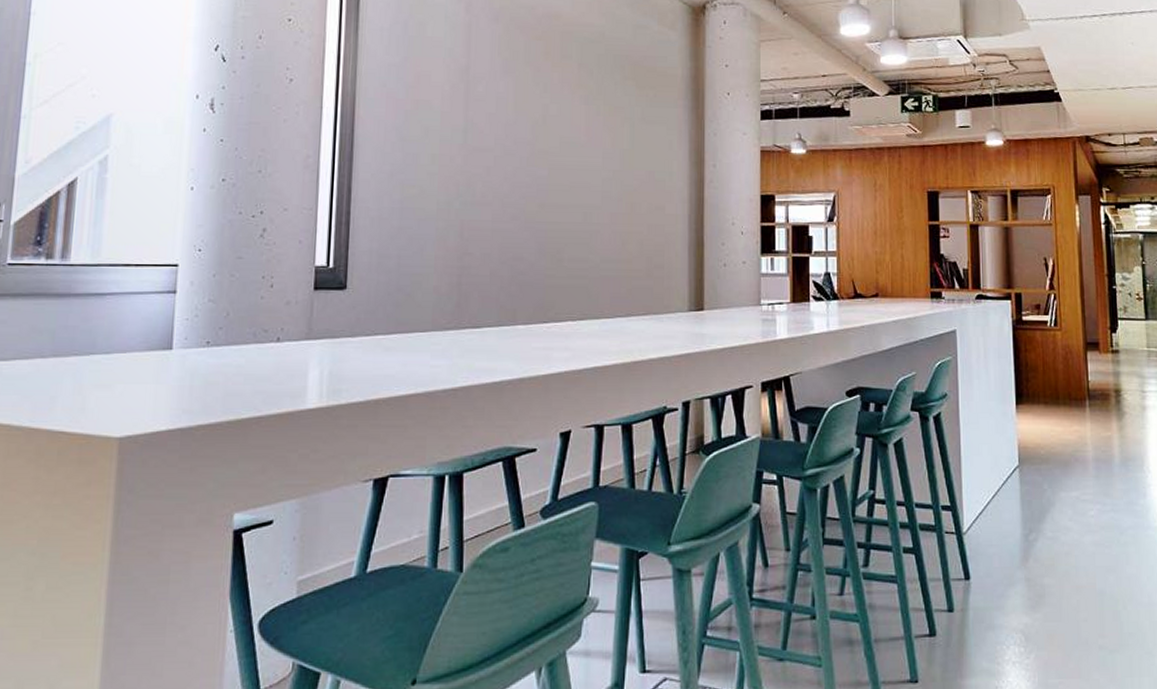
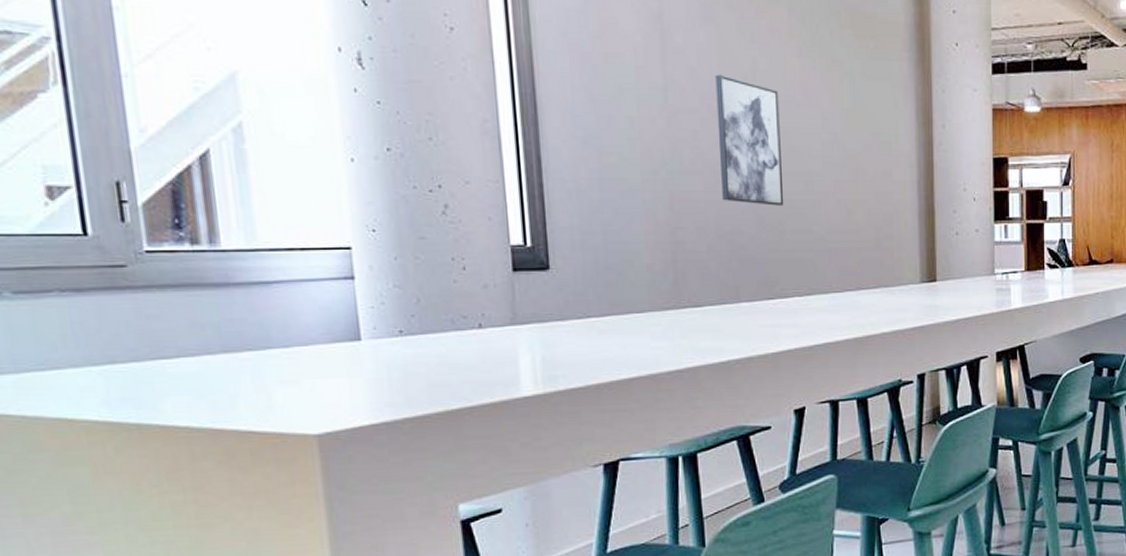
wall art: none [508,119,565,235] -> present [715,74,784,206]

